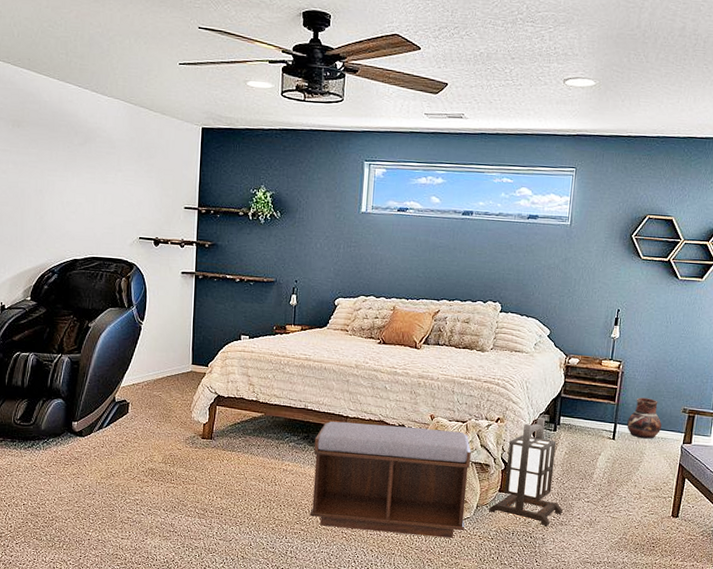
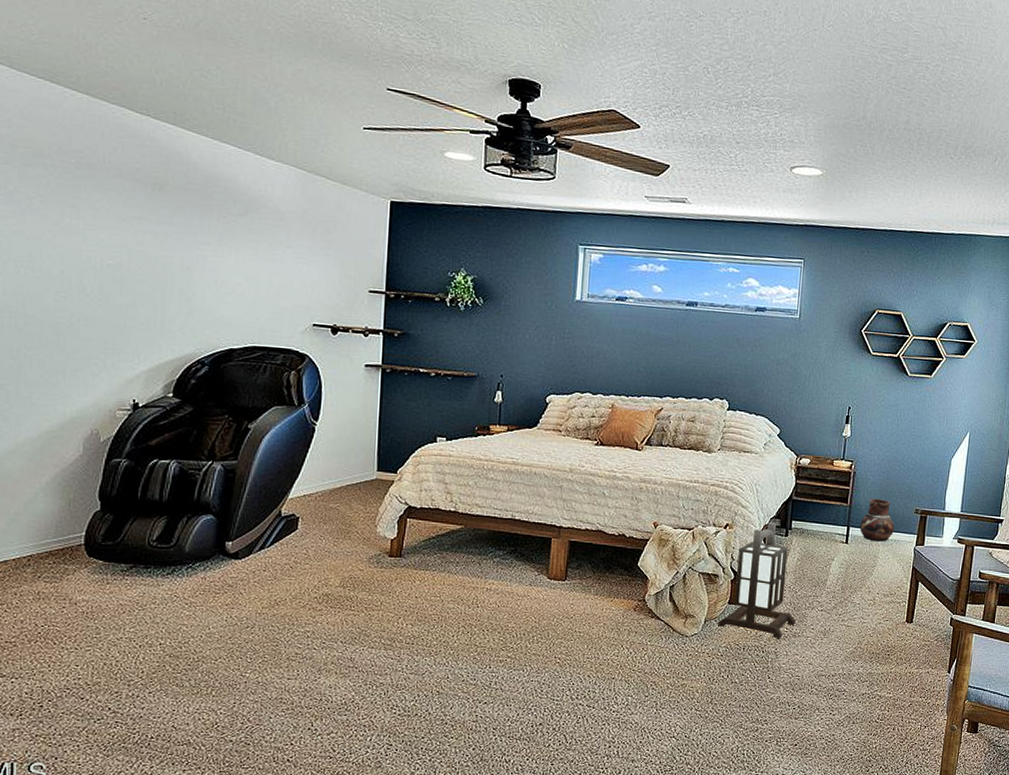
bench: present [309,421,471,538] -> none [517,532,698,657]

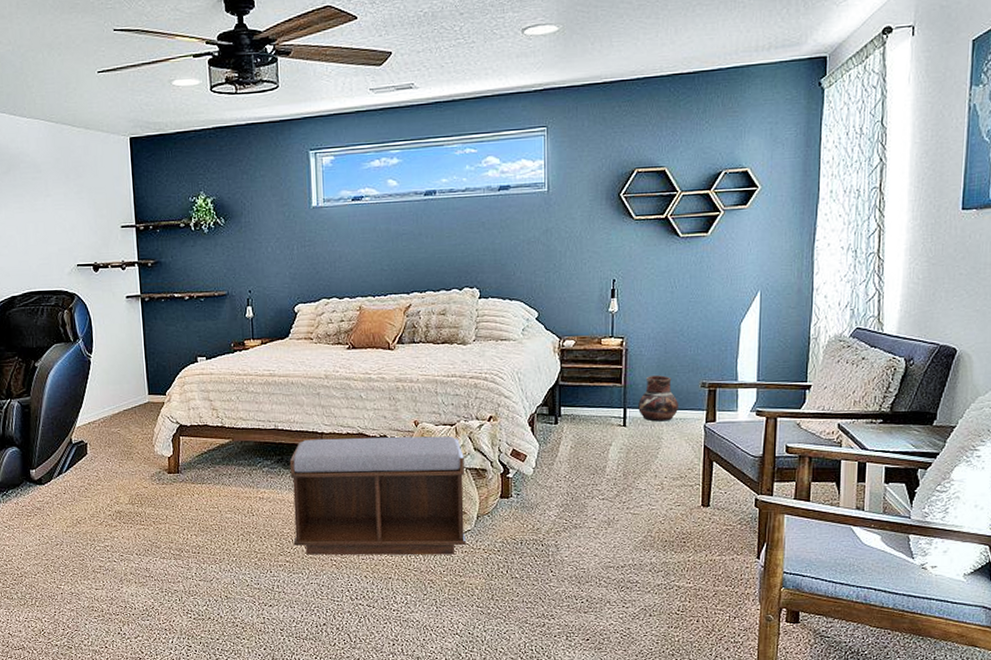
bench: none [517,532,698,657] -> present [289,436,466,556]
lantern: present [718,521,796,638] -> none [491,410,576,530]

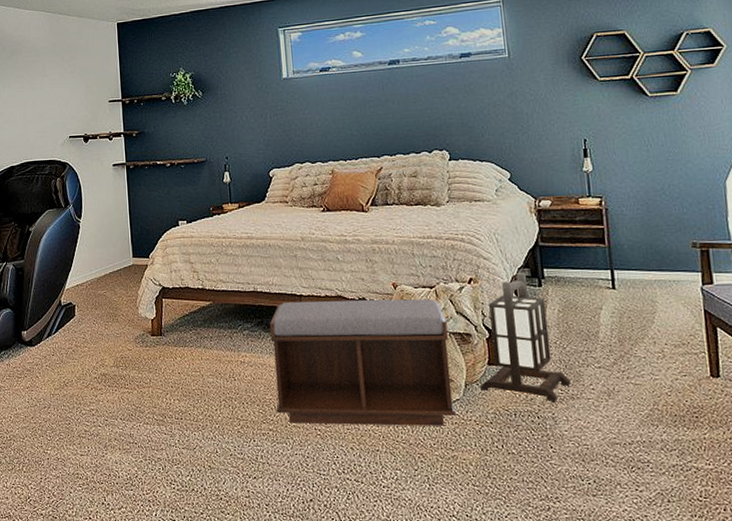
lantern: none [491,410,576,530] -> present [480,272,571,401]
ceramic pot: present [638,375,678,422] -> none [625,235,670,284]

